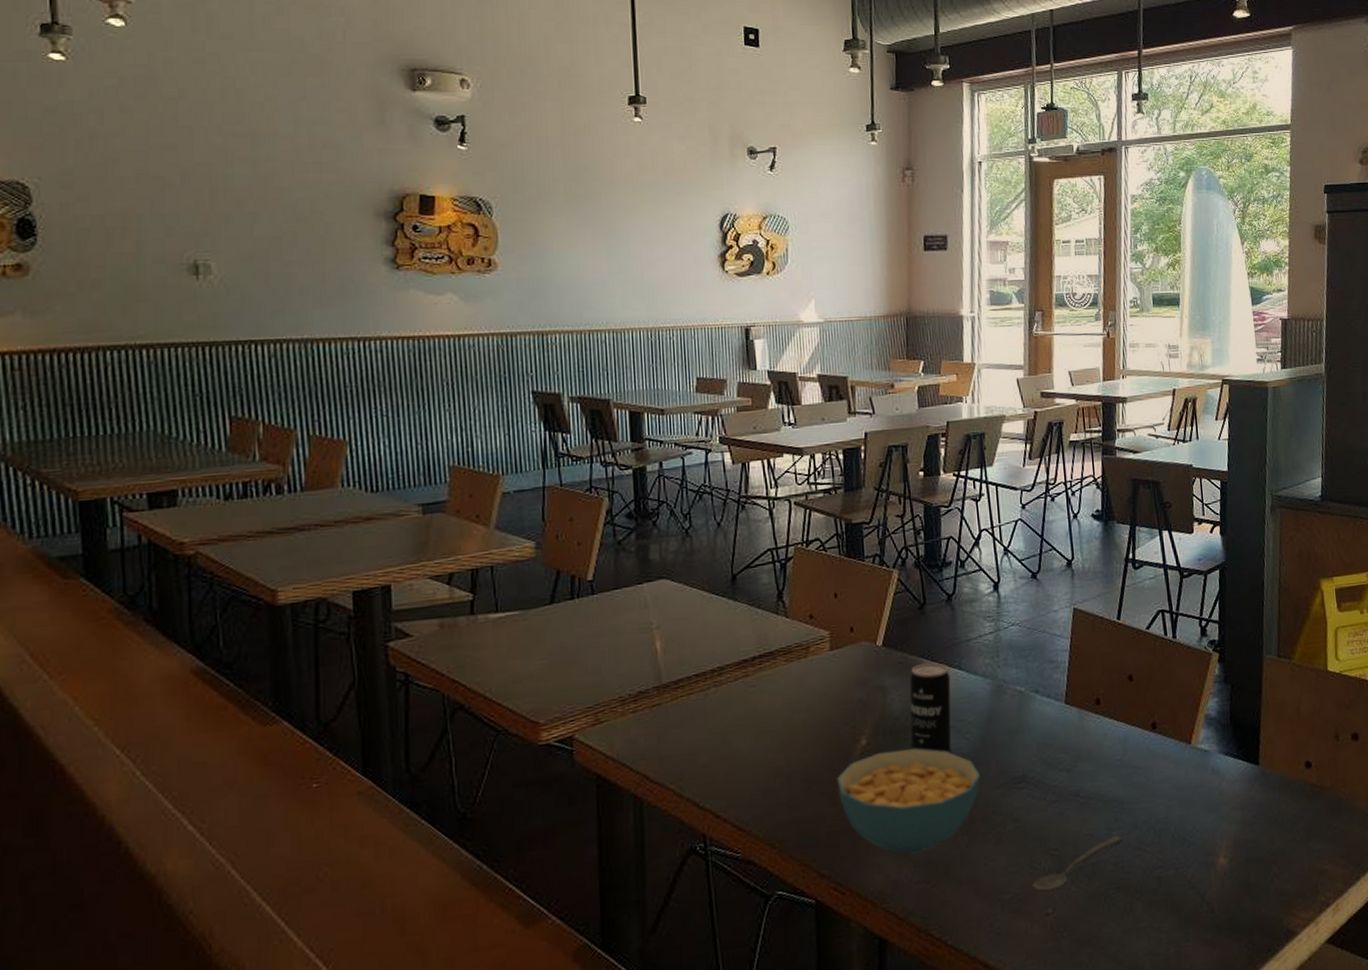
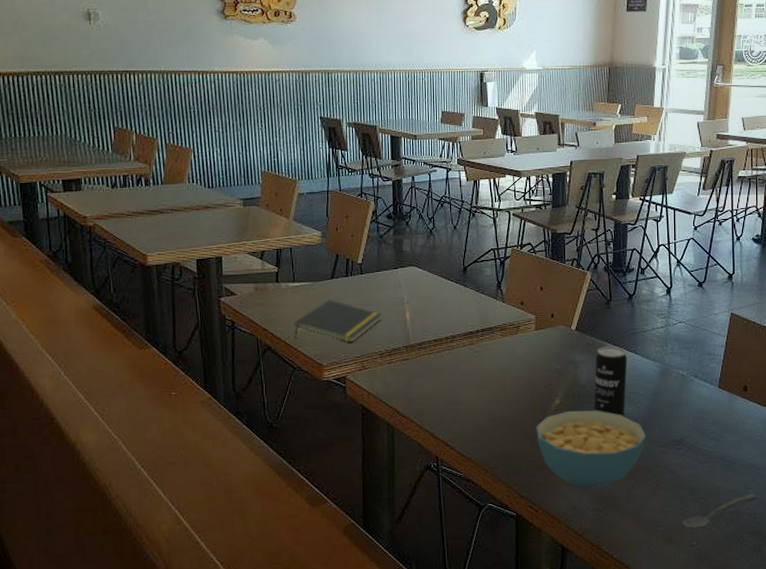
notepad: none [497,631,623,690] -> present [294,299,382,343]

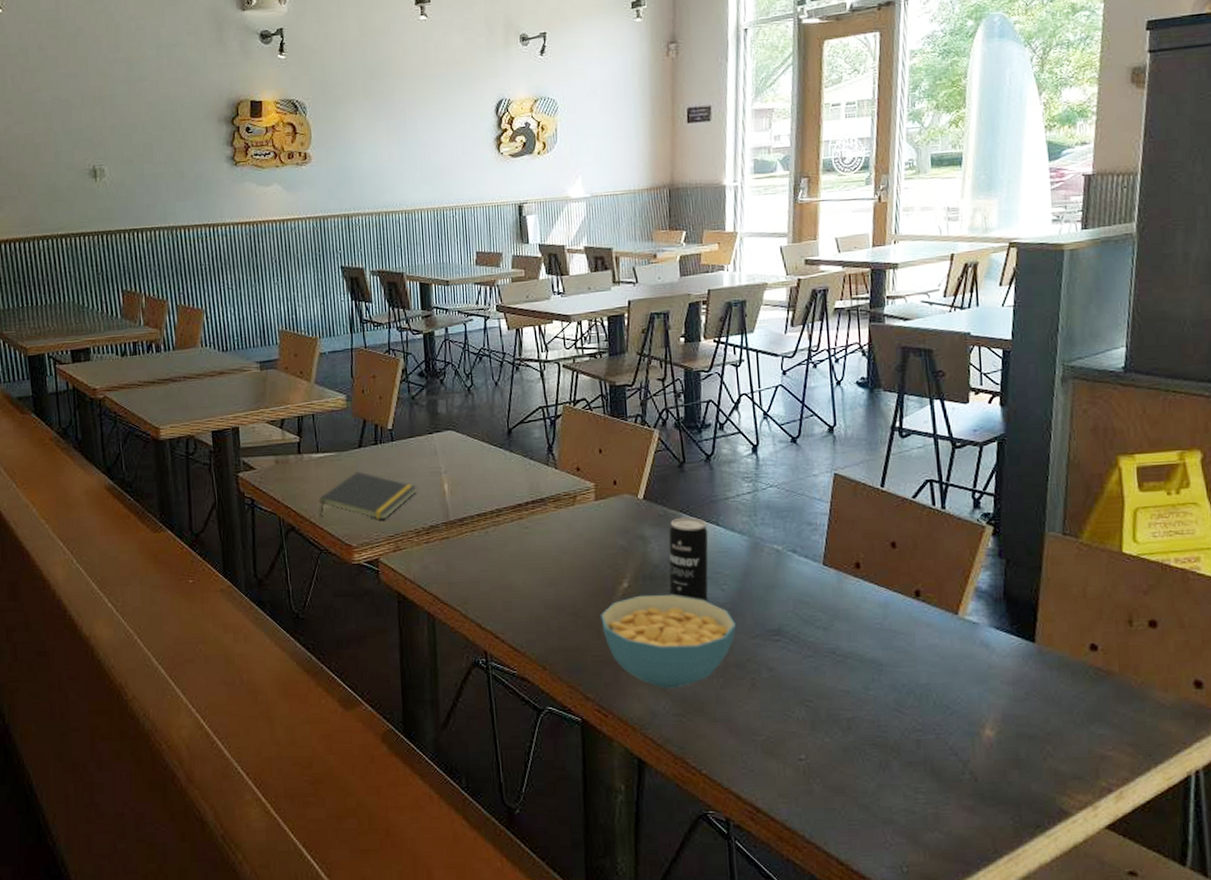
spoon: present [682,493,757,528] -> none [786,694,881,738]

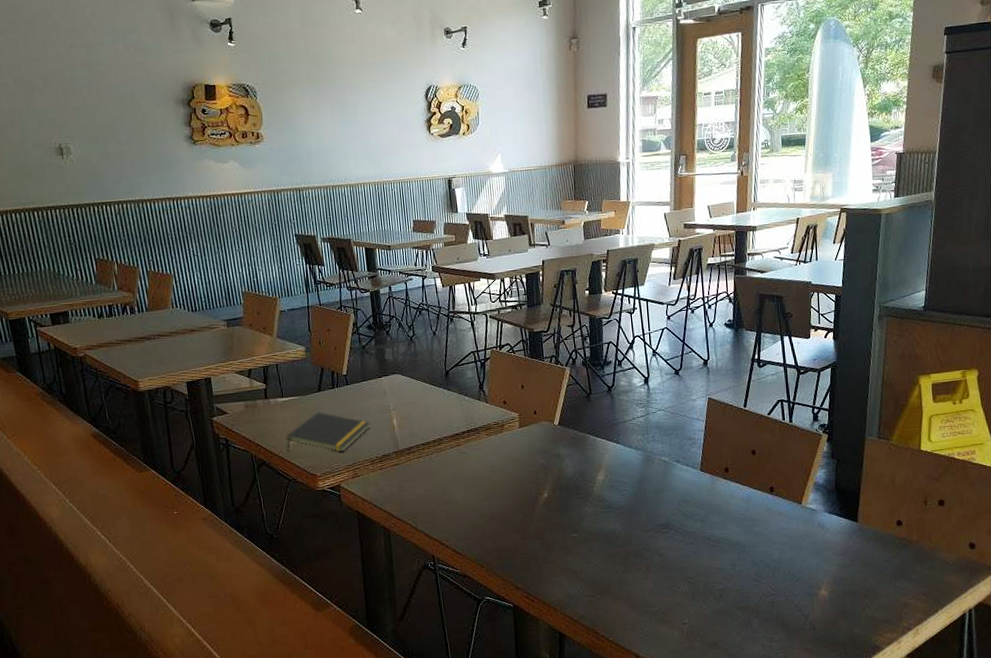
cereal bowl: present [601,594,737,689] -> none [526,501,634,576]
beverage can: present [669,517,709,602] -> none [579,438,612,505]

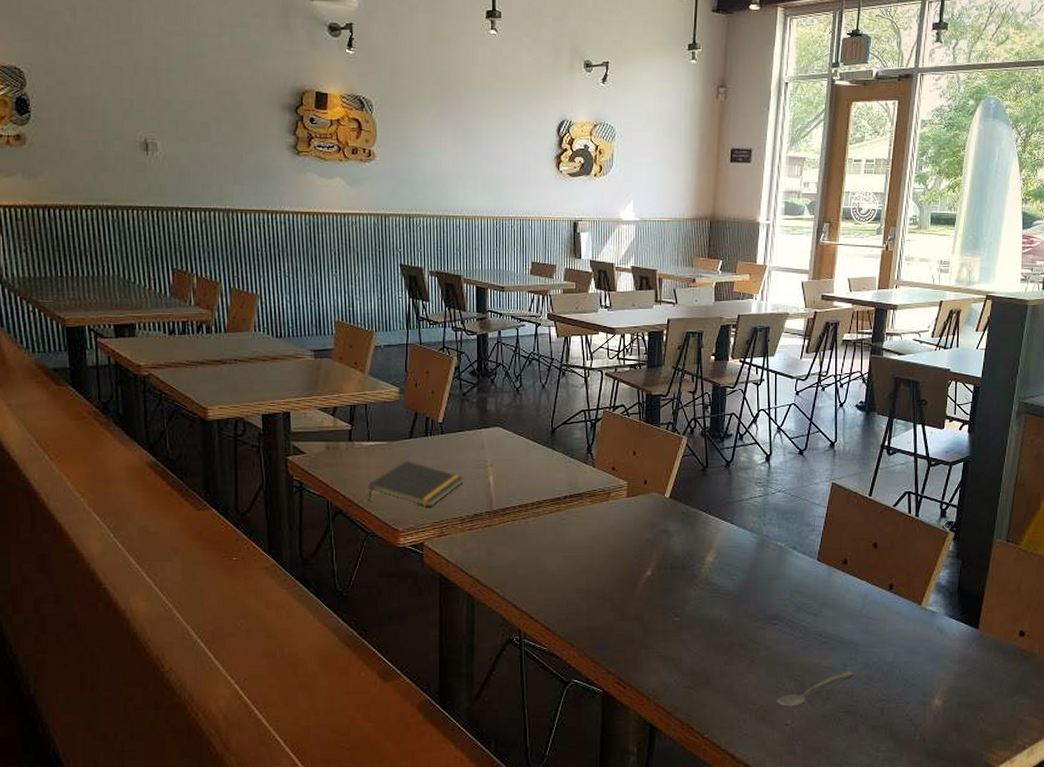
spoon: none [673,569,744,607] -> present [777,670,855,707]

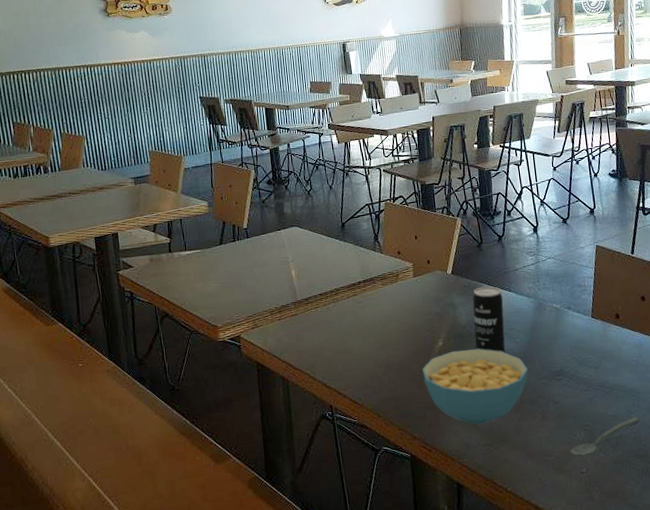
notepad: present [368,459,464,507] -> none [188,263,270,304]
cereal bowl: none [625,582,742,664] -> present [422,349,529,425]
beverage can: none [686,515,723,589] -> present [473,286,506,353]

